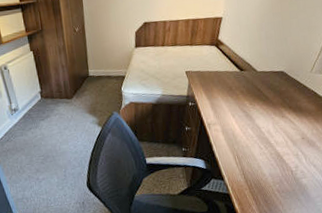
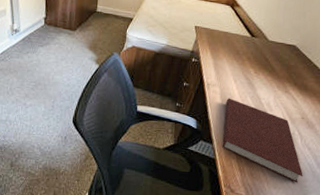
notebook: none [228,133,314,201] -> present [222,98,303,183]

